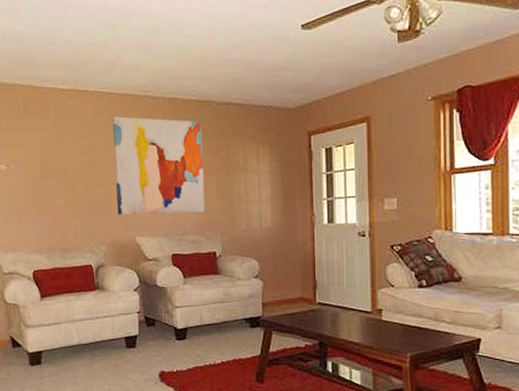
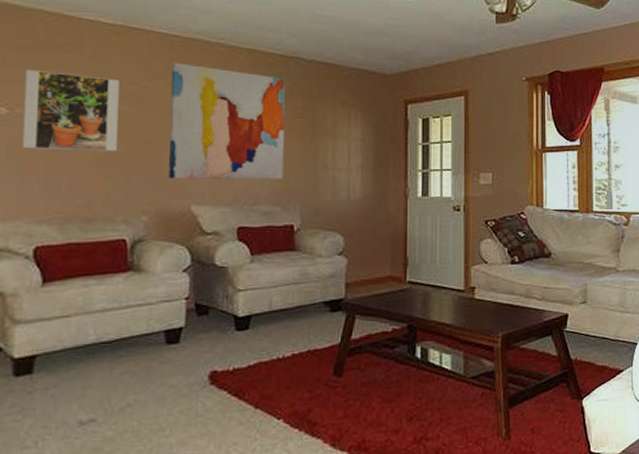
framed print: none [14,133,80,196] -> present [21,69,120,152]

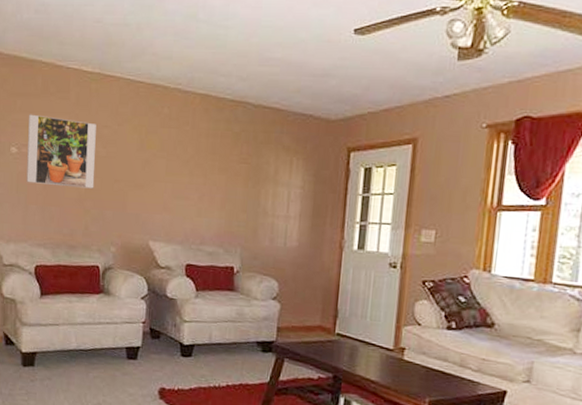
wall art: present [168,63,286,179] -> none [132,108,233,223]

